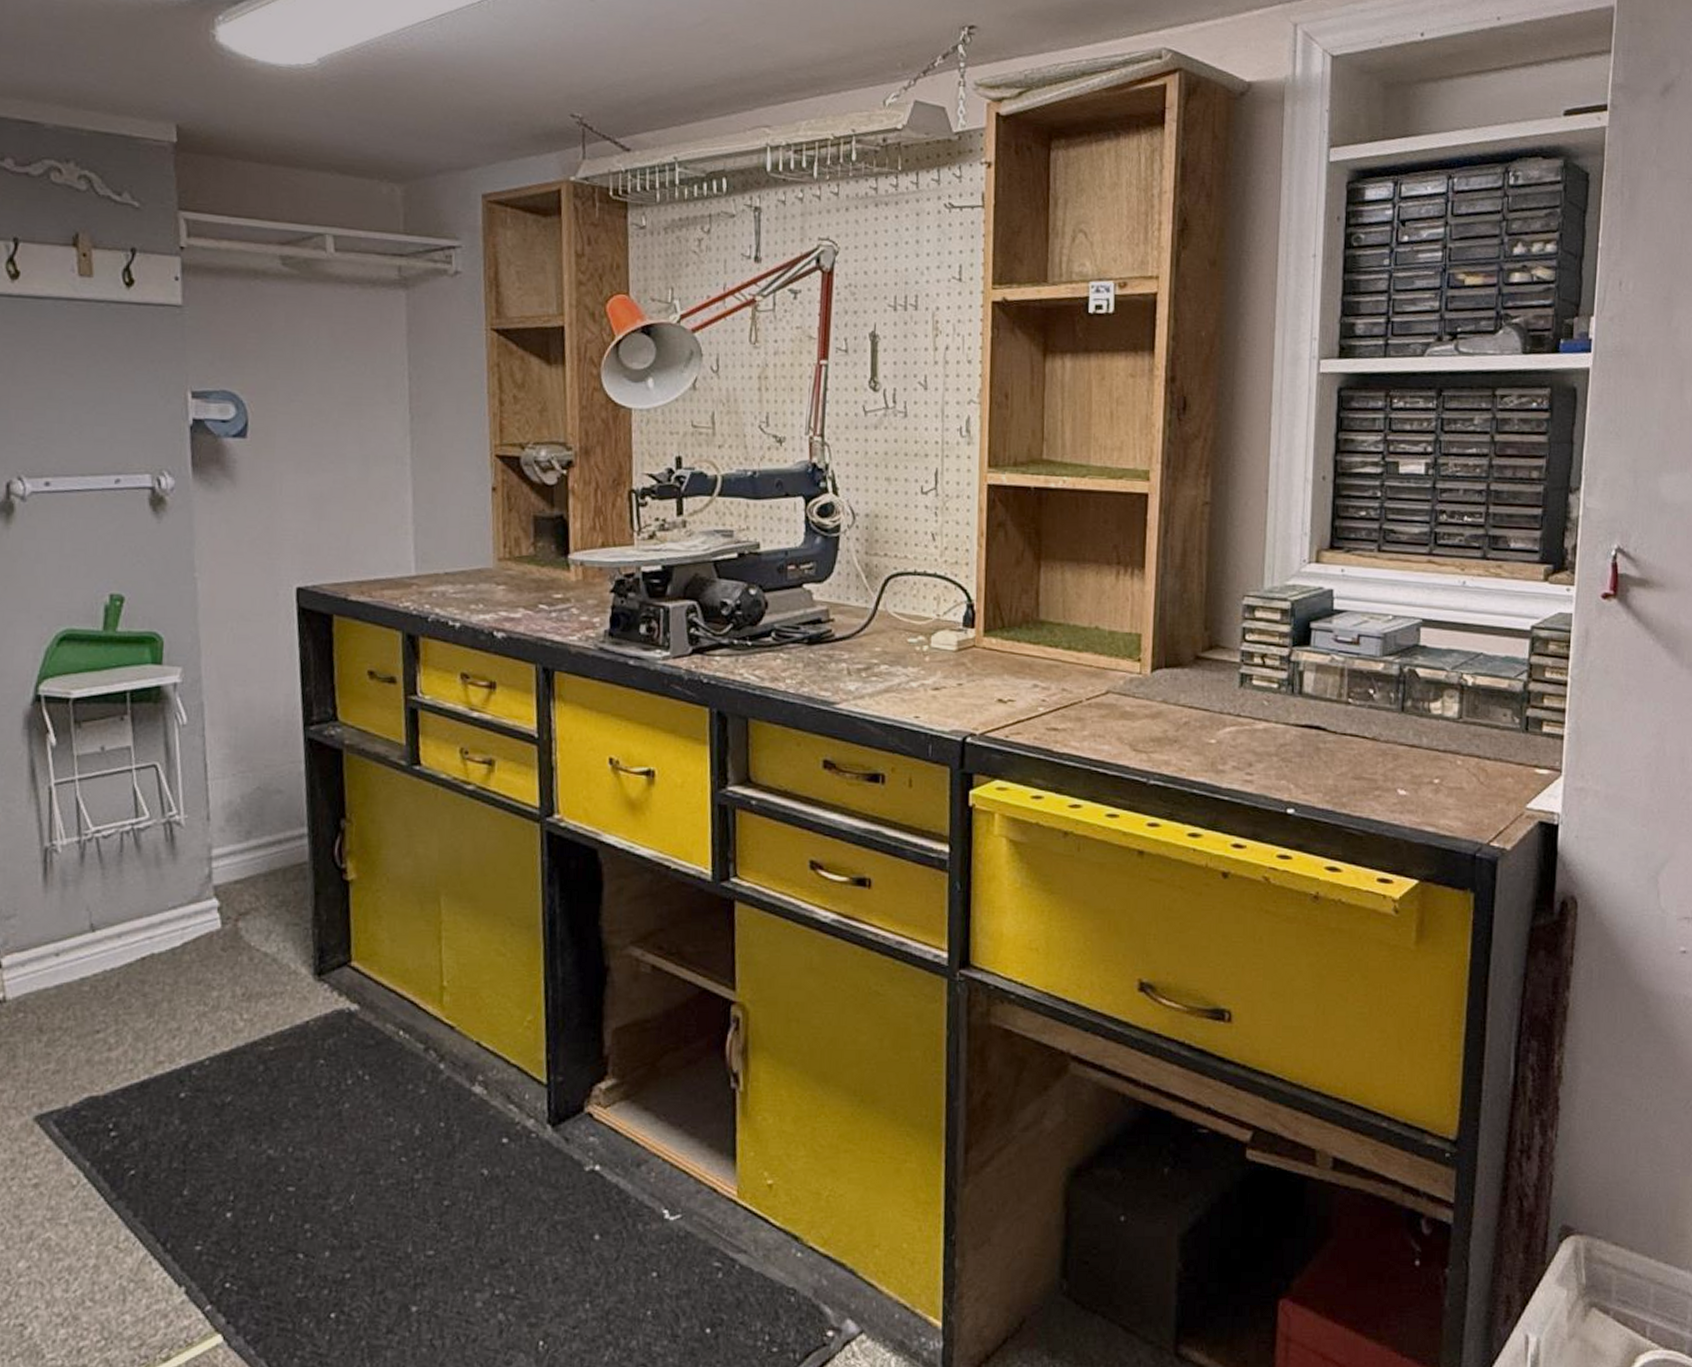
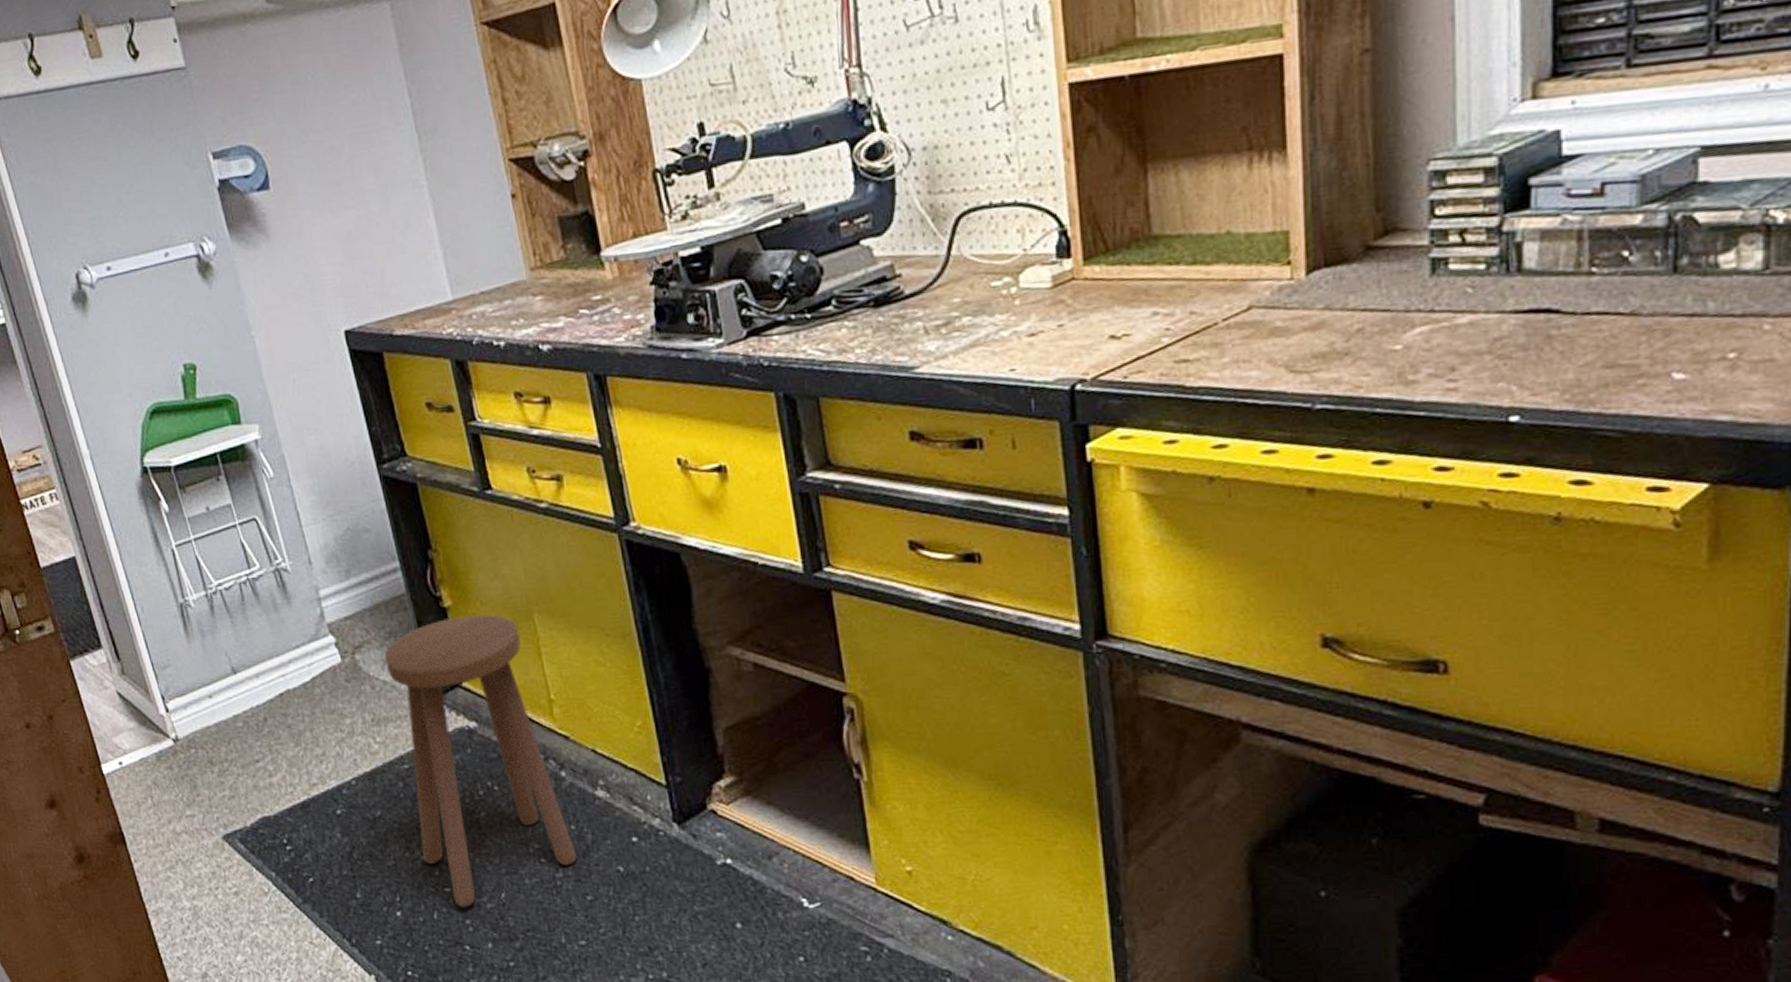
stool: none [269,890,442,1210] -> present [384,614,578,908]

